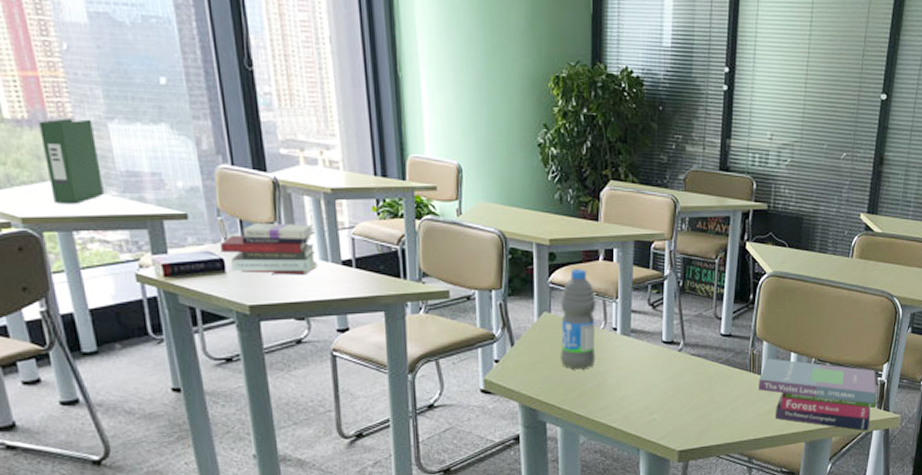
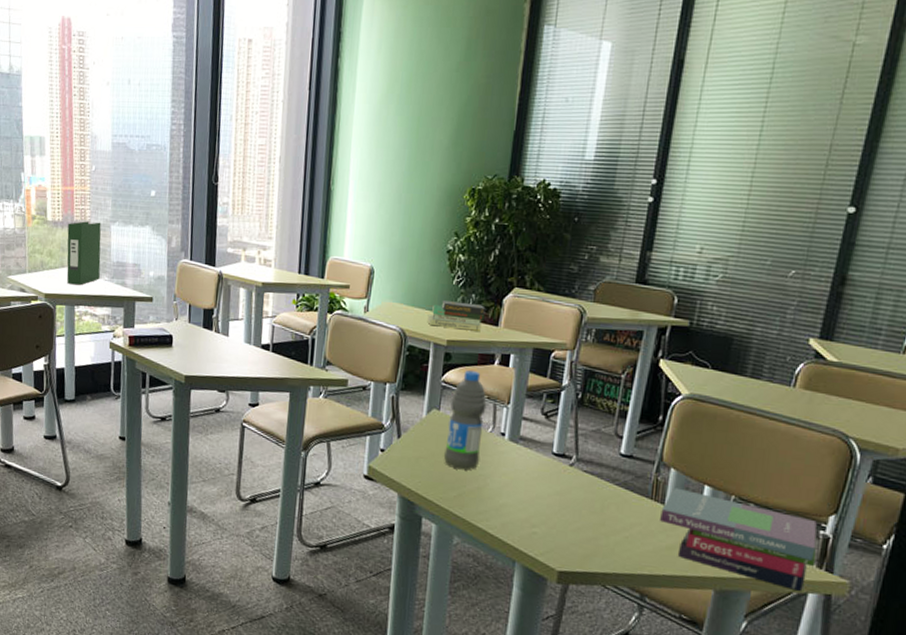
books: present [219,222,317,275] -> none [171,307,243,354]
books: none [526,198,584,227] -> present [427,301,486,331]

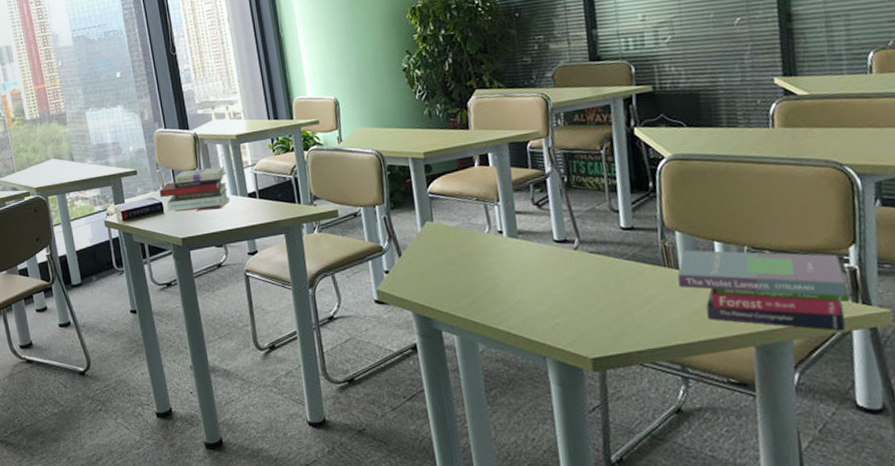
binder: present [66,221,101,285] -> none [46,111,84,175]
books: none [171,307,243,354] -> present [159,166,230,212]
books: present [427,301,486,331] -> none [399,112,454,143]
water bottle: present [443,370,487,471] -> none [441,176,485,276]

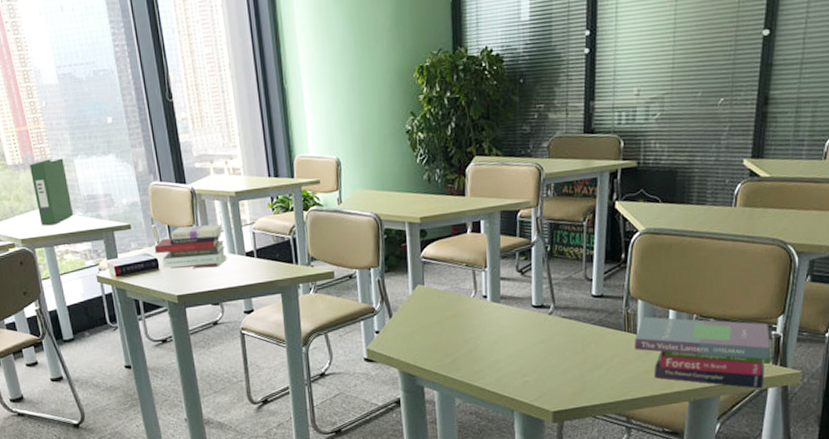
binder: none [46,111,84,175] -> present [29,158,73,226]

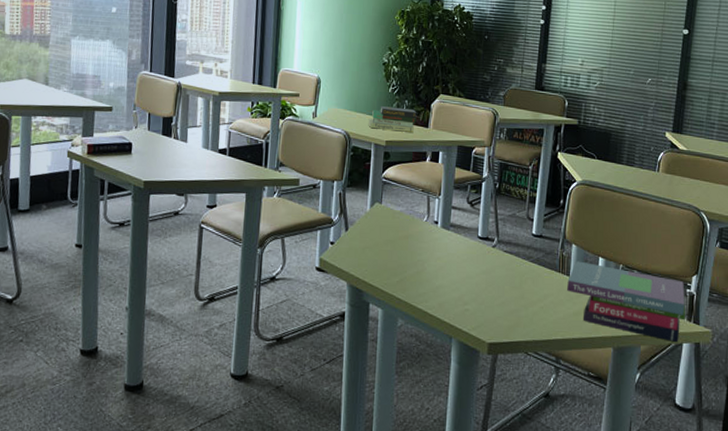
binder: present [29,158,73,226] -> none [24,35,61,97]
books: present [154,224,227,269] -> none [130,116,201,159]
books: none [398,178,452,207] -> present [368,106,417,132]

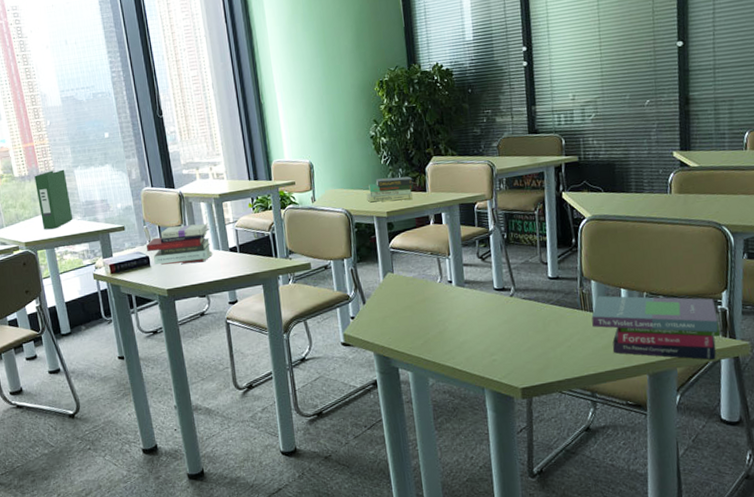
binder: none [24,35,61,97] -> present [34,169,73,230]
books: none [130,116,201,159] -> present [146,223,212,265]

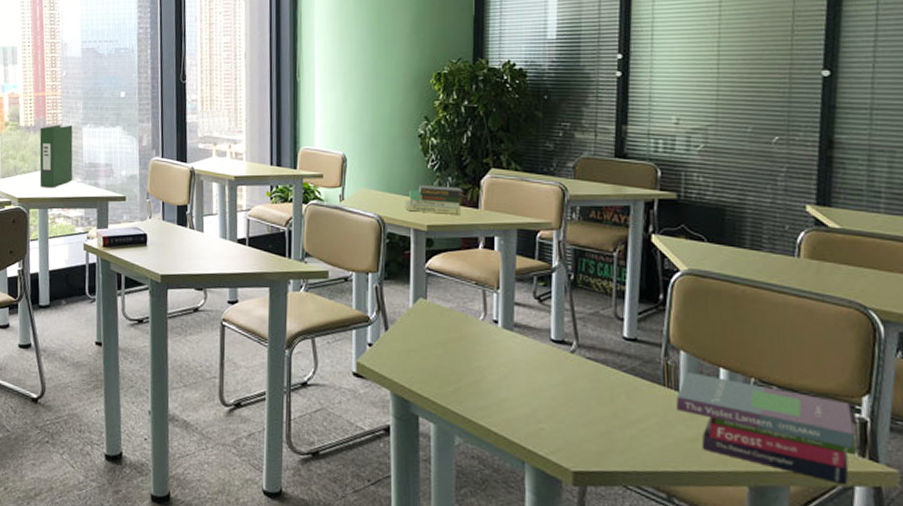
books: present [146,223,212,265] -> none [145,204,217,250]

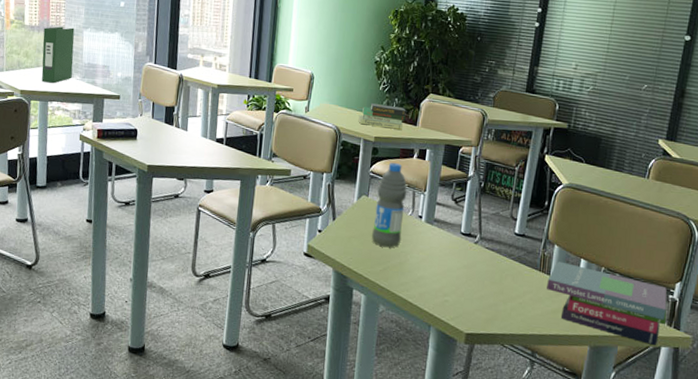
water bottle: none [435,256,475,363] -> present [371,163,407,248]

